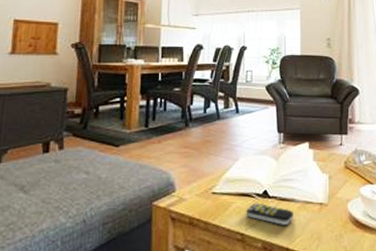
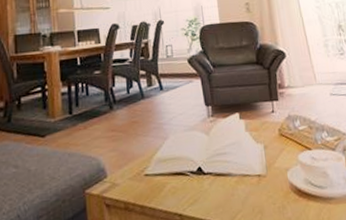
remote control: present [246,203,293,225] -> none [182,180,232,202]

